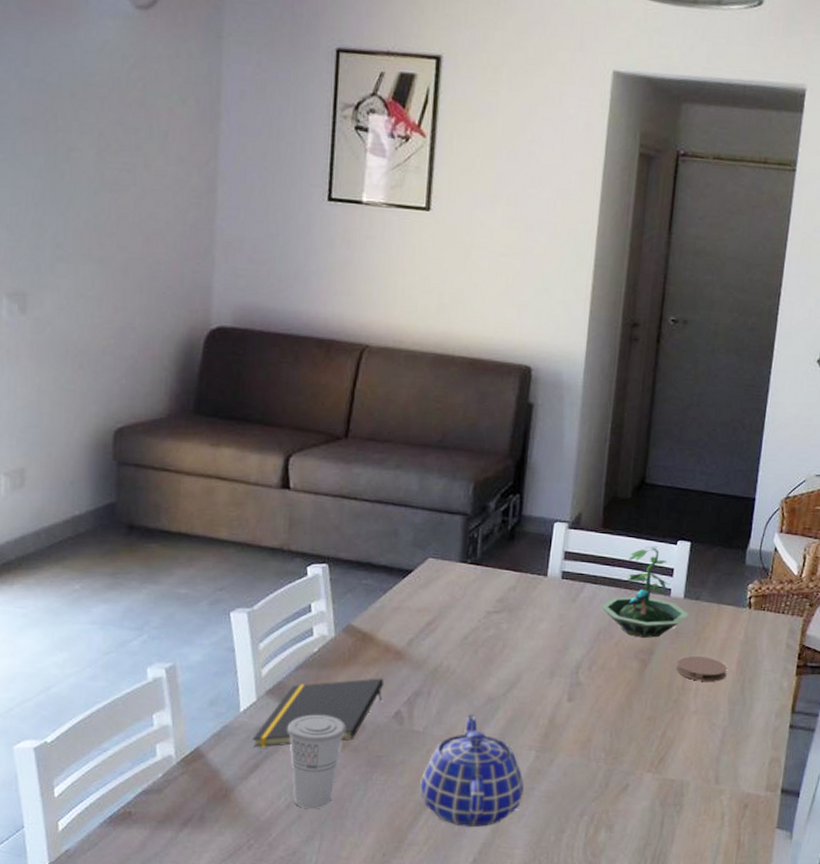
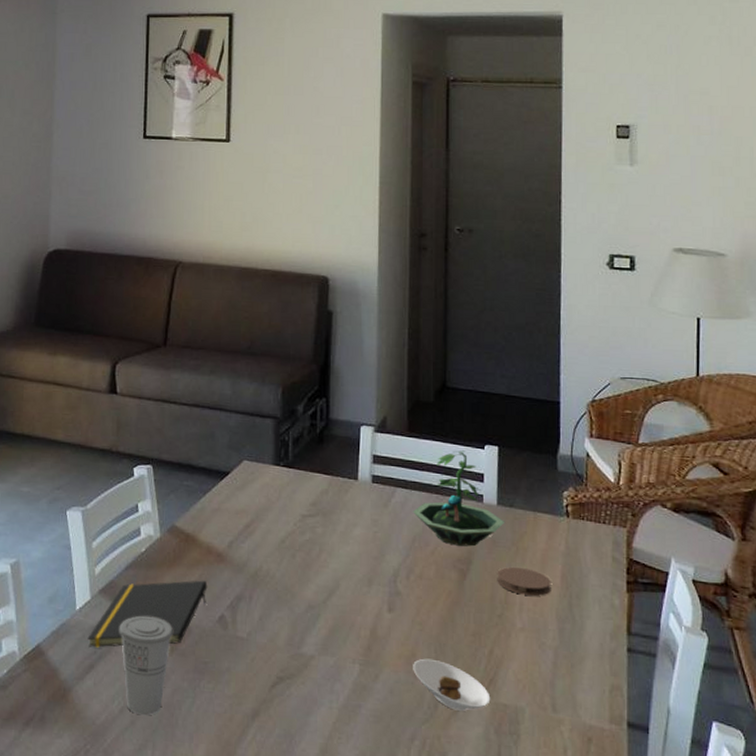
teapot: present [420,714,524,828] -> none [247,621,350,746]
saucer: none [587,742,660,787] -> present [413,658,491,711]

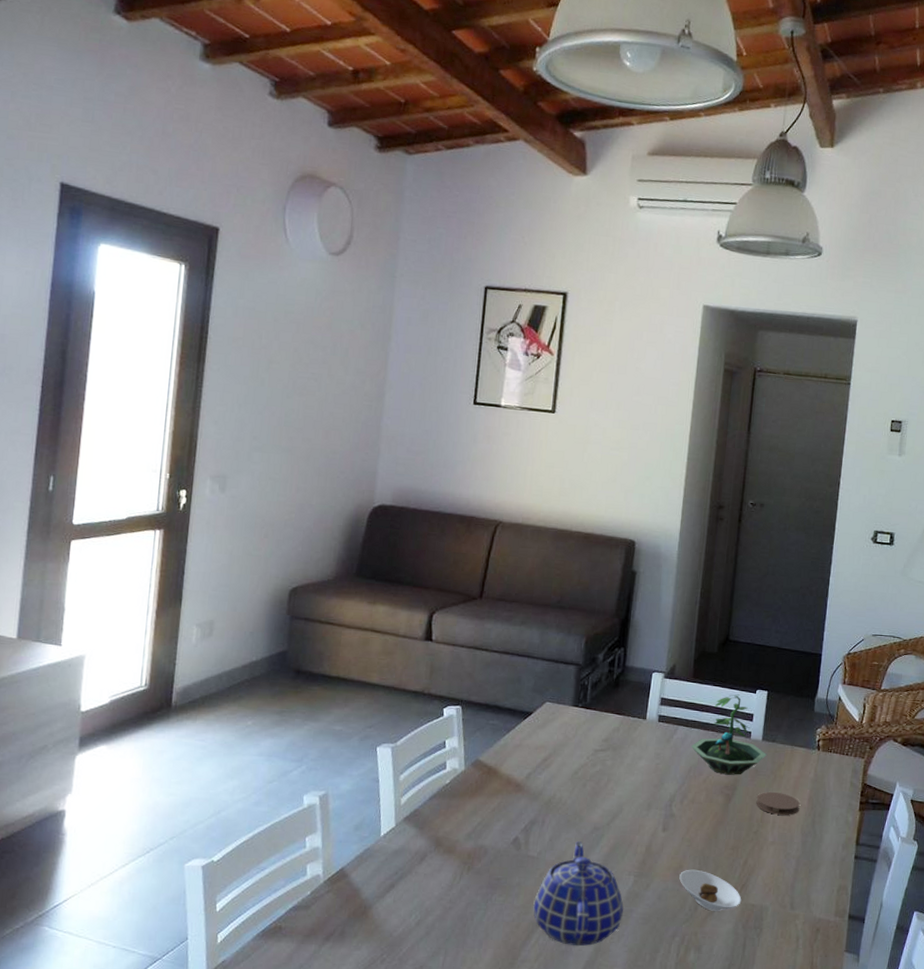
notepad: present [87,580,208,648] -> none [390,807,505,869]
cup: present [119,615,173,716] -> none [420,839,471,927]
teapot: none [247,621,350,746] -> present [533,841,624,947]

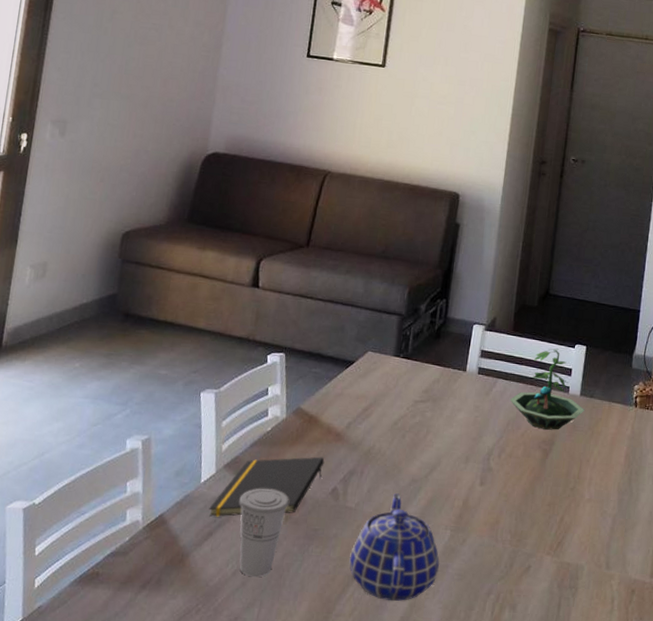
notepad: none [390,807,505,869] -> present [209,457,325,517]
cup: none [420,839,471,927] -> present [239,488,289,577]
saucer: present [679,869,742,911] -> none [495,525,558,569]
coaster: present [756,791,800,815] -> none [573,447,617,473]

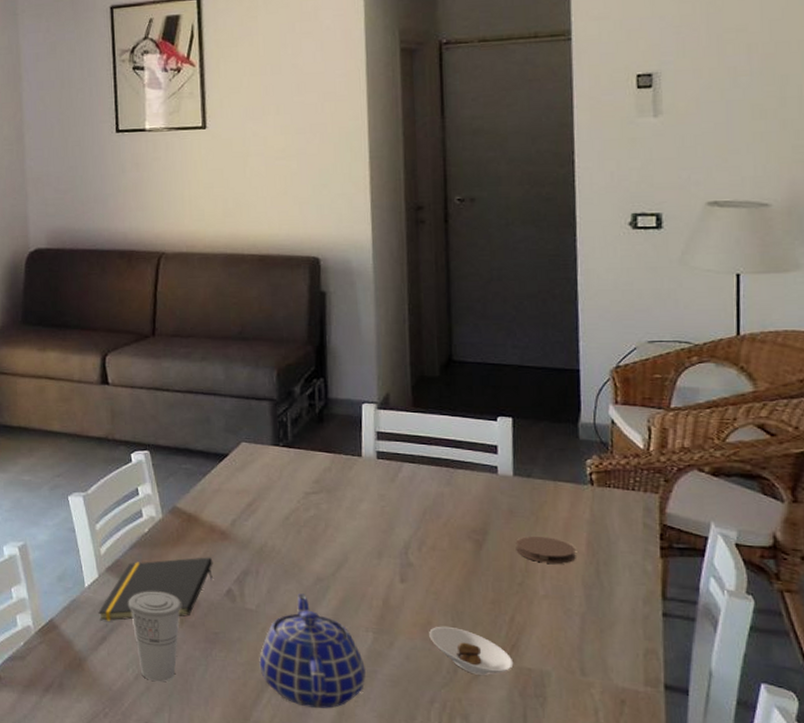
saucer: none [495,525,558,569] -> present [429,626,514,675]
terrarium: present [509,348,585,430] -> none [421,423,522,518]
coaster: none [573,447,617,473] -> present [515,535,576,564]

